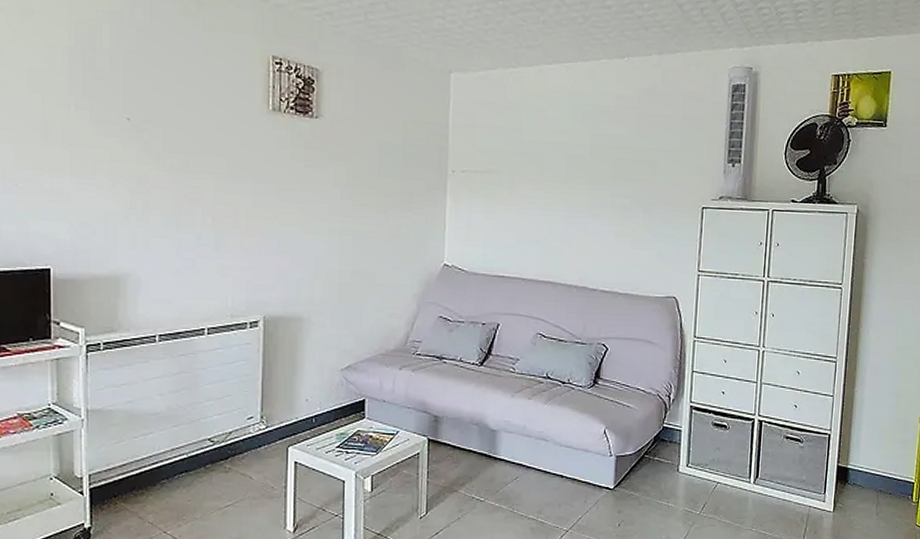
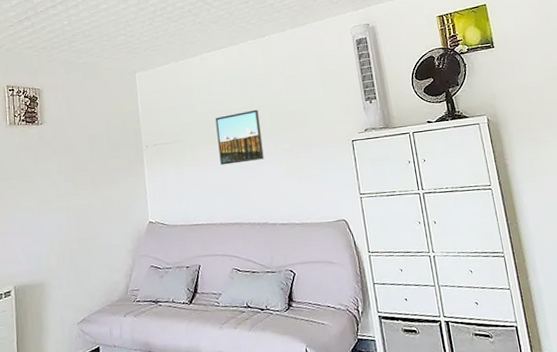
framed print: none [542,149,599,212] -> present [215,109,264,165]

